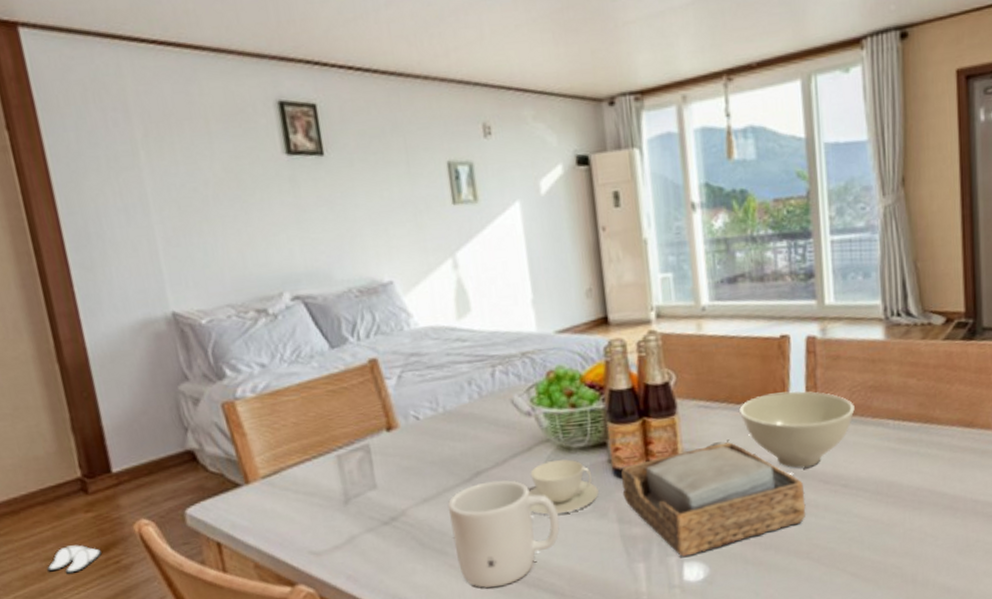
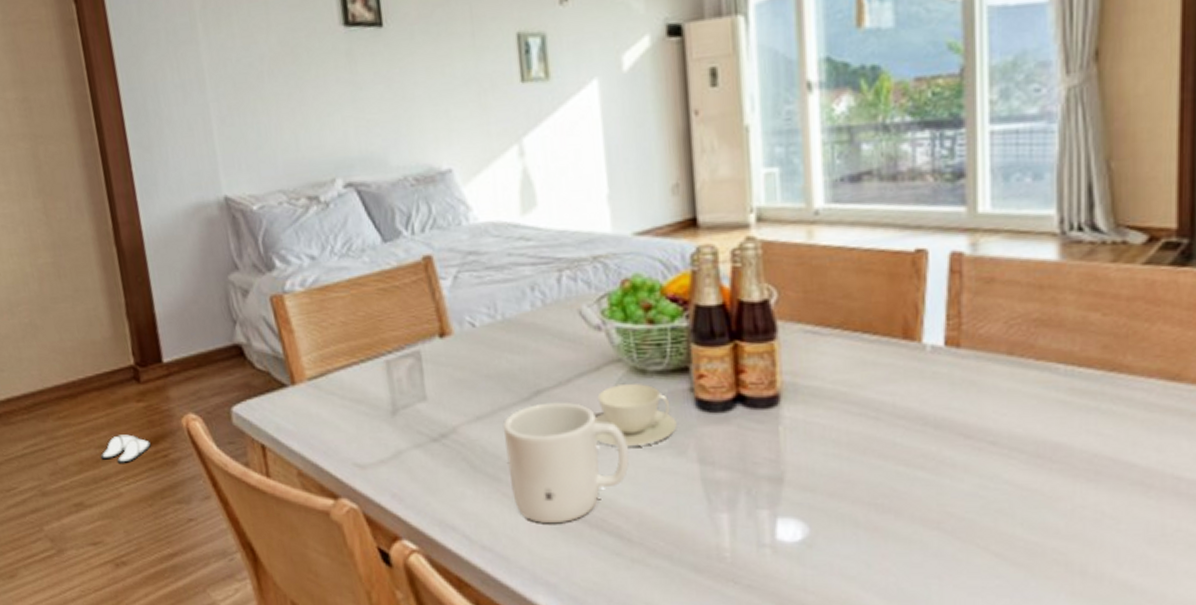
napkin holder: present [621,442,806,557] -> none [704,377,939,511]
bowl: present [739,390,855,468] -> none [857,319,1012,416]

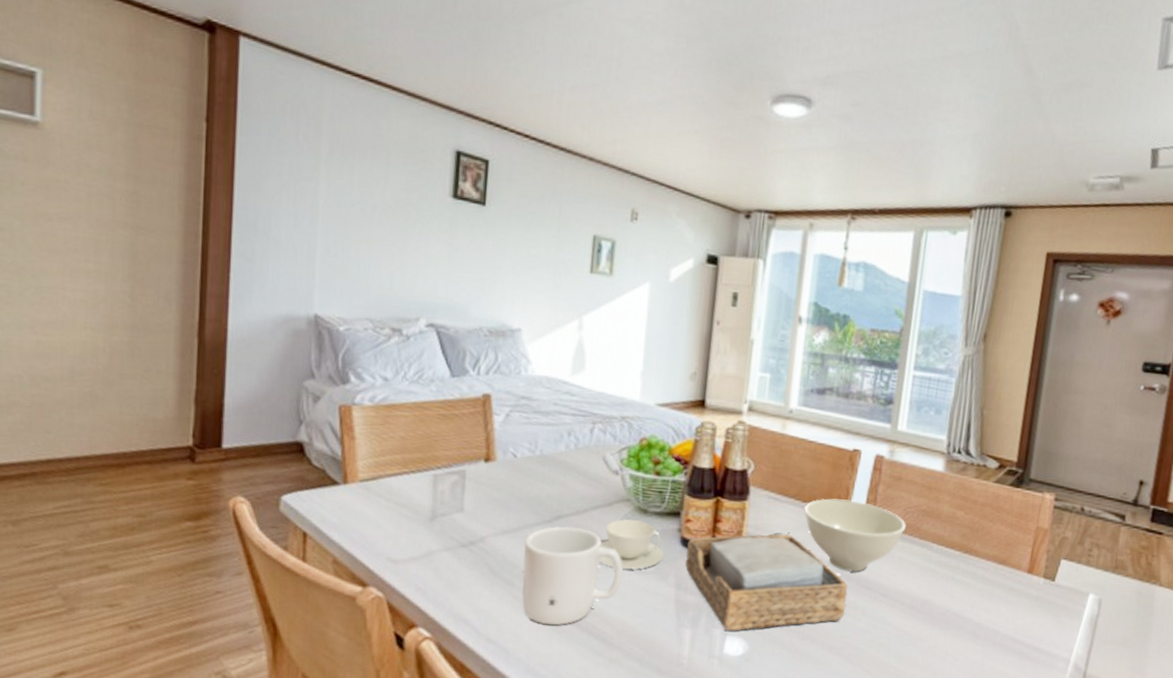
slippers: present [100,434,151,463] -> none [137,507,193,534]
napkin holder: none [704,377,939,511] -> present [685,534,848,631]
bowl: none [857,319,1012,416] -> present [804,498,906,572]

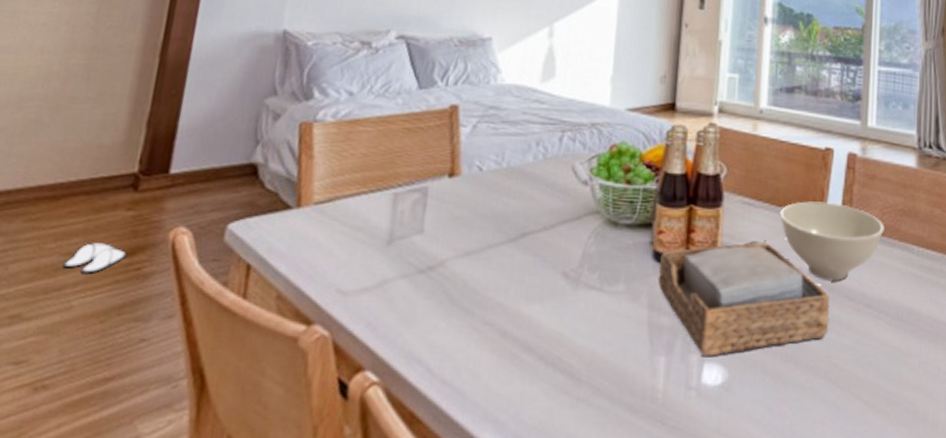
slippers: none [137,507,193,534] -> present [62,243,127,274]
mug: present [522,526,624,626] -> none [482,244,593,360]
teacup: present [599,519,664,569] -> none [566,233,636,289]

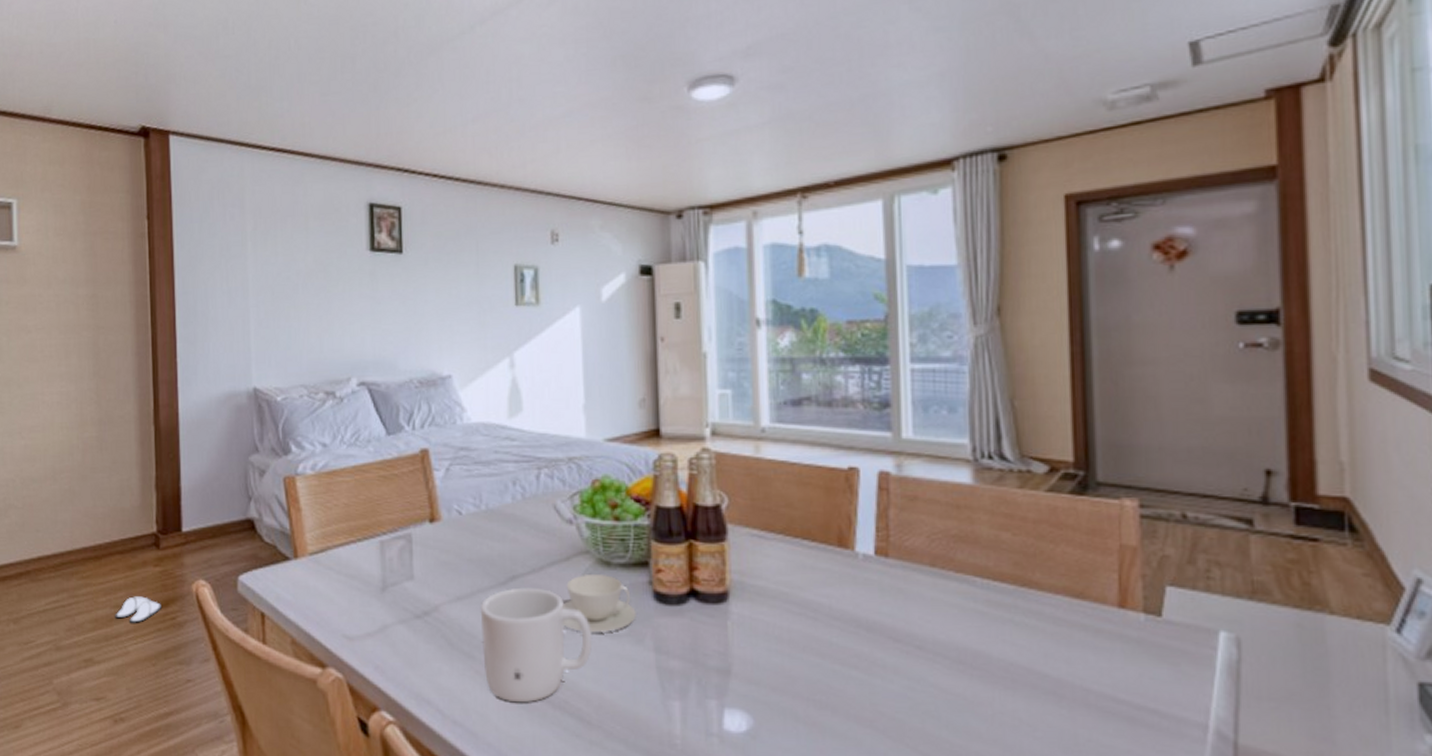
mug: none [482,244,593,360] -> present [480,587,593,703]
teacup: none [566,233,636,289] -> present [562,573,636,632]
napkin holder: present [658,242,830,356] -> none [661,579,871,702]
bowl: present [780,201,884,281] -> none [797,530,934,620]

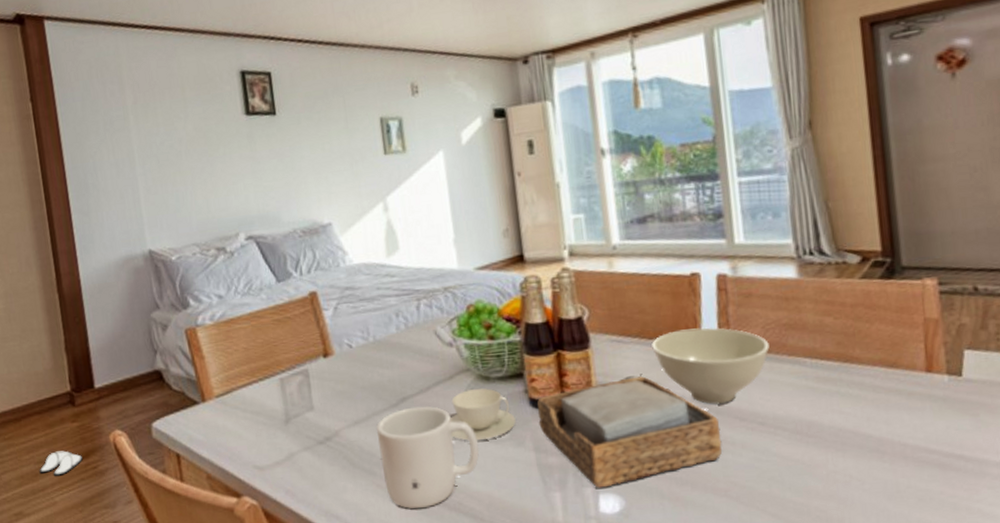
napkin holder: none [661,579,871,702] -> present [537,376,722,488]
bowl: none [797,530,934,620] -> present [651,327,770,404]

